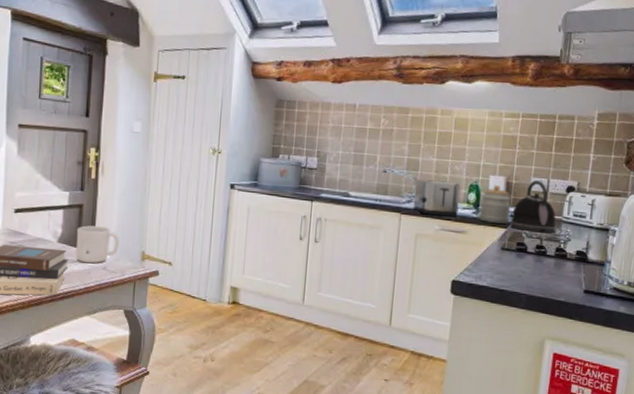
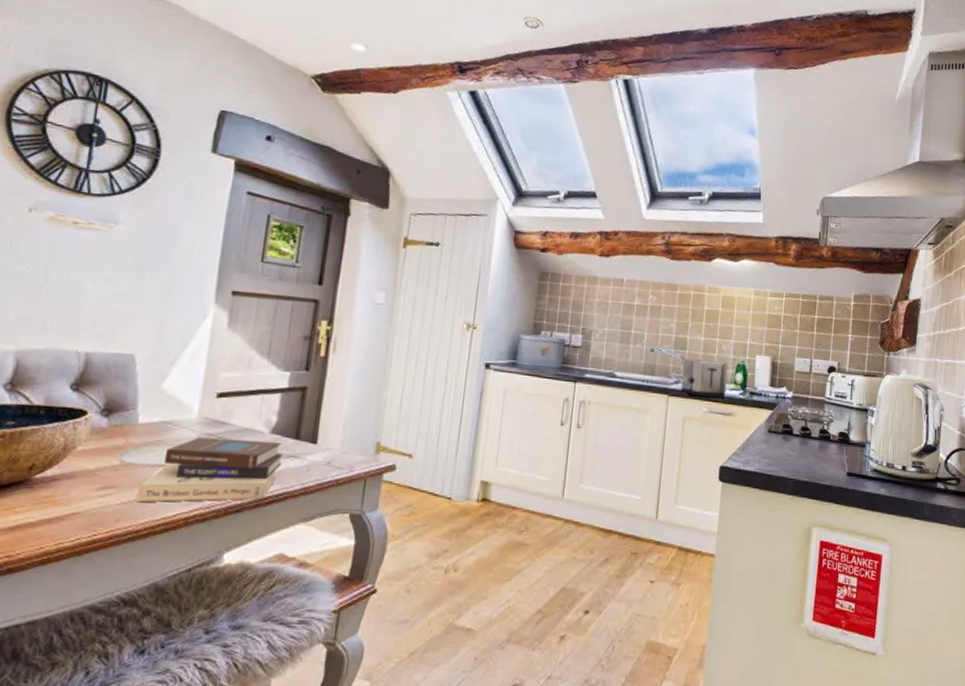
mug: present [75,225,119,264] -> none [292,412,350,459]
jar: present [479,185,511,224] -> none [746,365,777,405]
kettle: present [510,180,557,234] -> none [776,360,820,415]

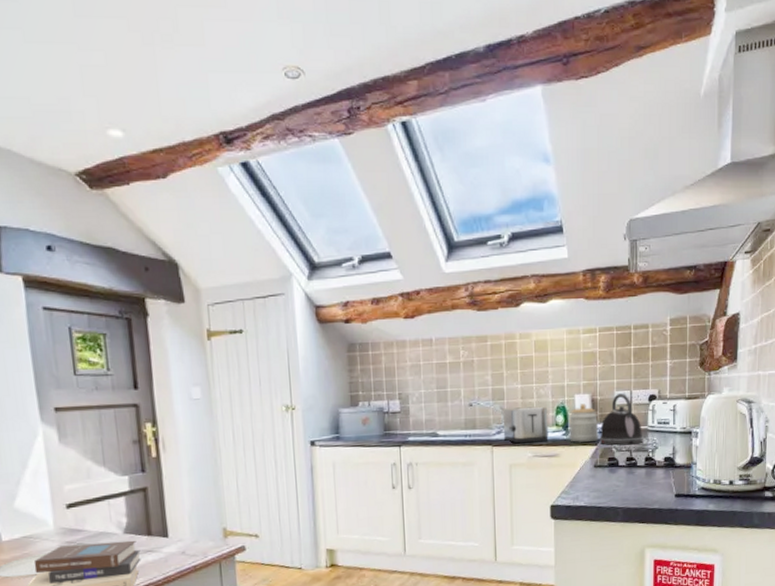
jar: none [746,365,777,405] -> present [569,403,599,442]
kettle: none [776,360,820,415] -> present [599,393,643,446]

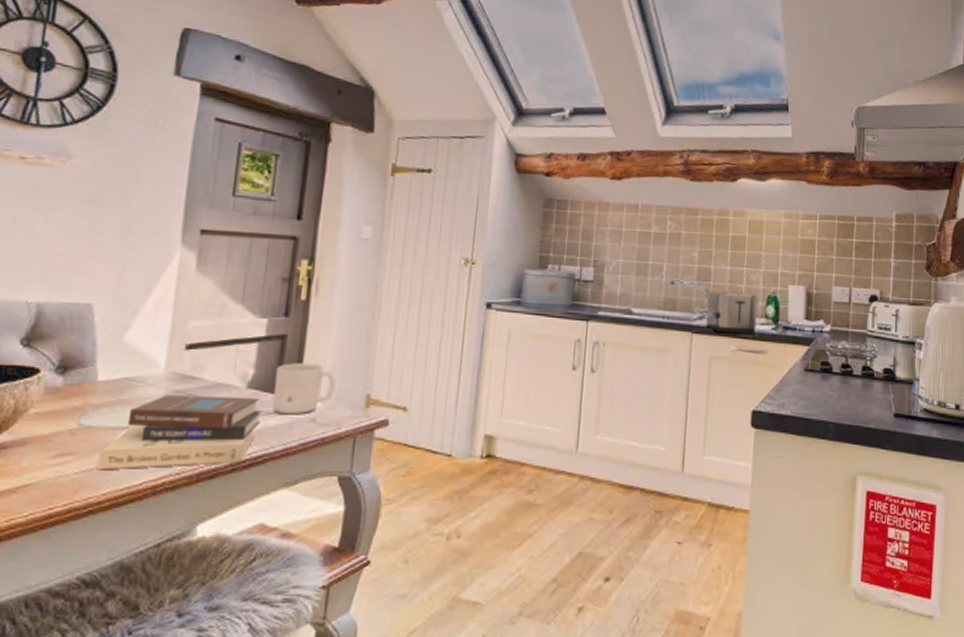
mug: none [144,508,196,551] -> present [272,363,336,415]
jar: present [569,403,599,442] -> none [779,296,813,341]
kettle: present [599,393,643,446] -> none [812,290,862,350]

